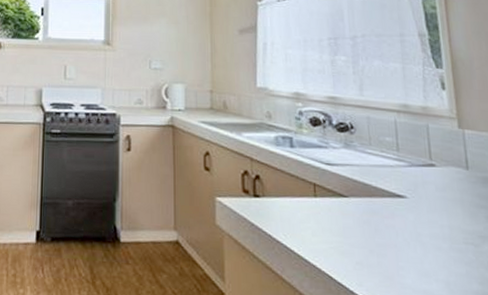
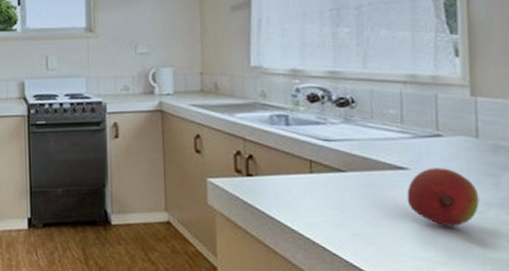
fruit: none [406,197,475,260] -> present [407,168,479,227]

